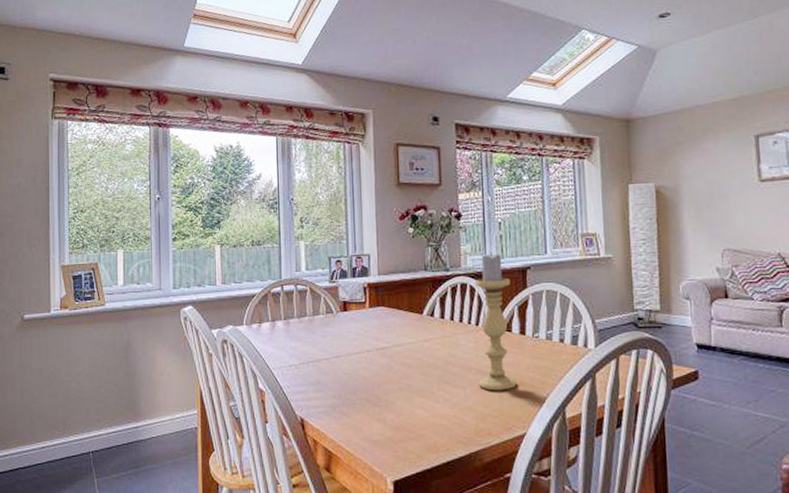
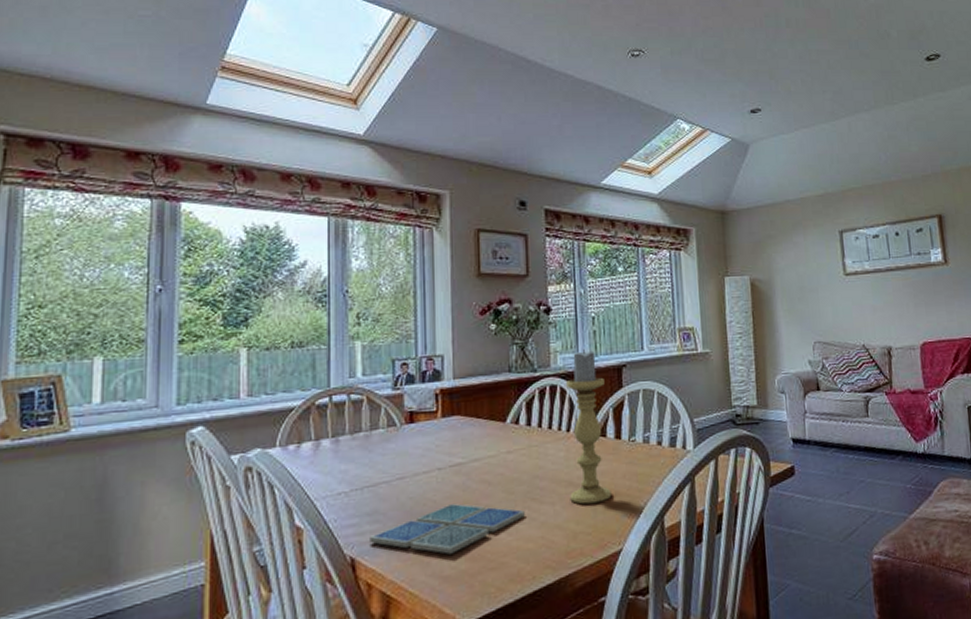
drink coaster: none [314,381,439,423] -> present [370,504,525,554]

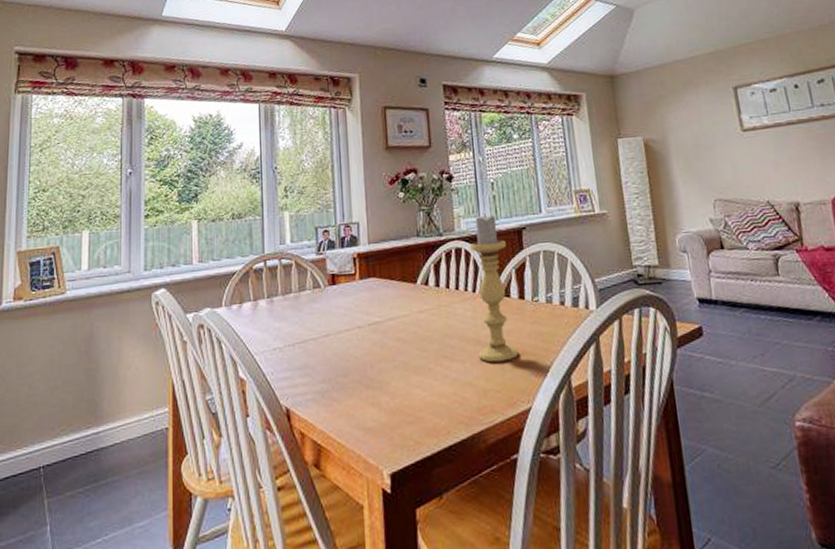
drink coaster: present [370,504,525,554] -> none [301,360,438,408]

